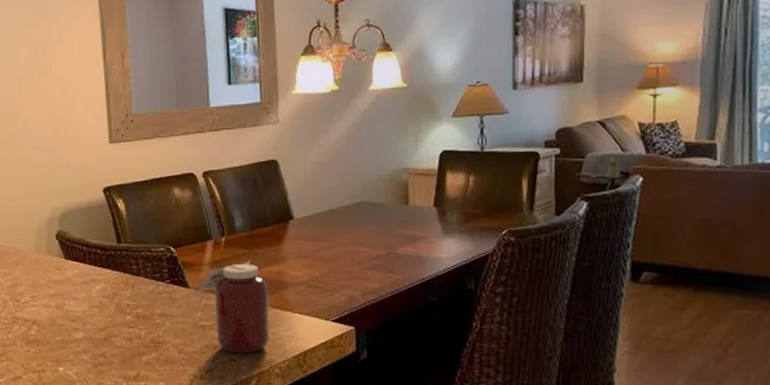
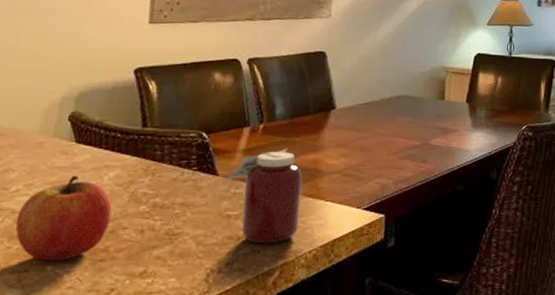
apple: none [29,288,103,364] -> present [15,175,112,262]

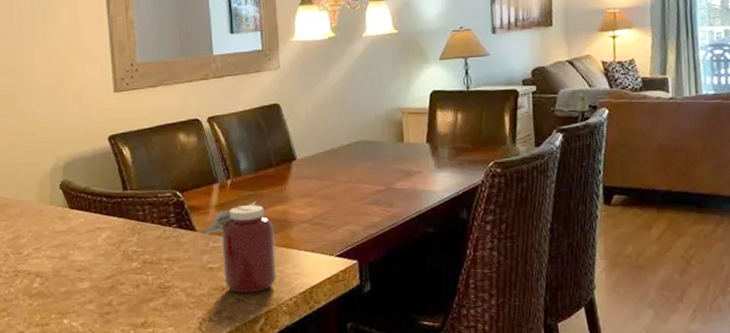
apple: present [15,175,112,262] -> none [32,238,110,316]

